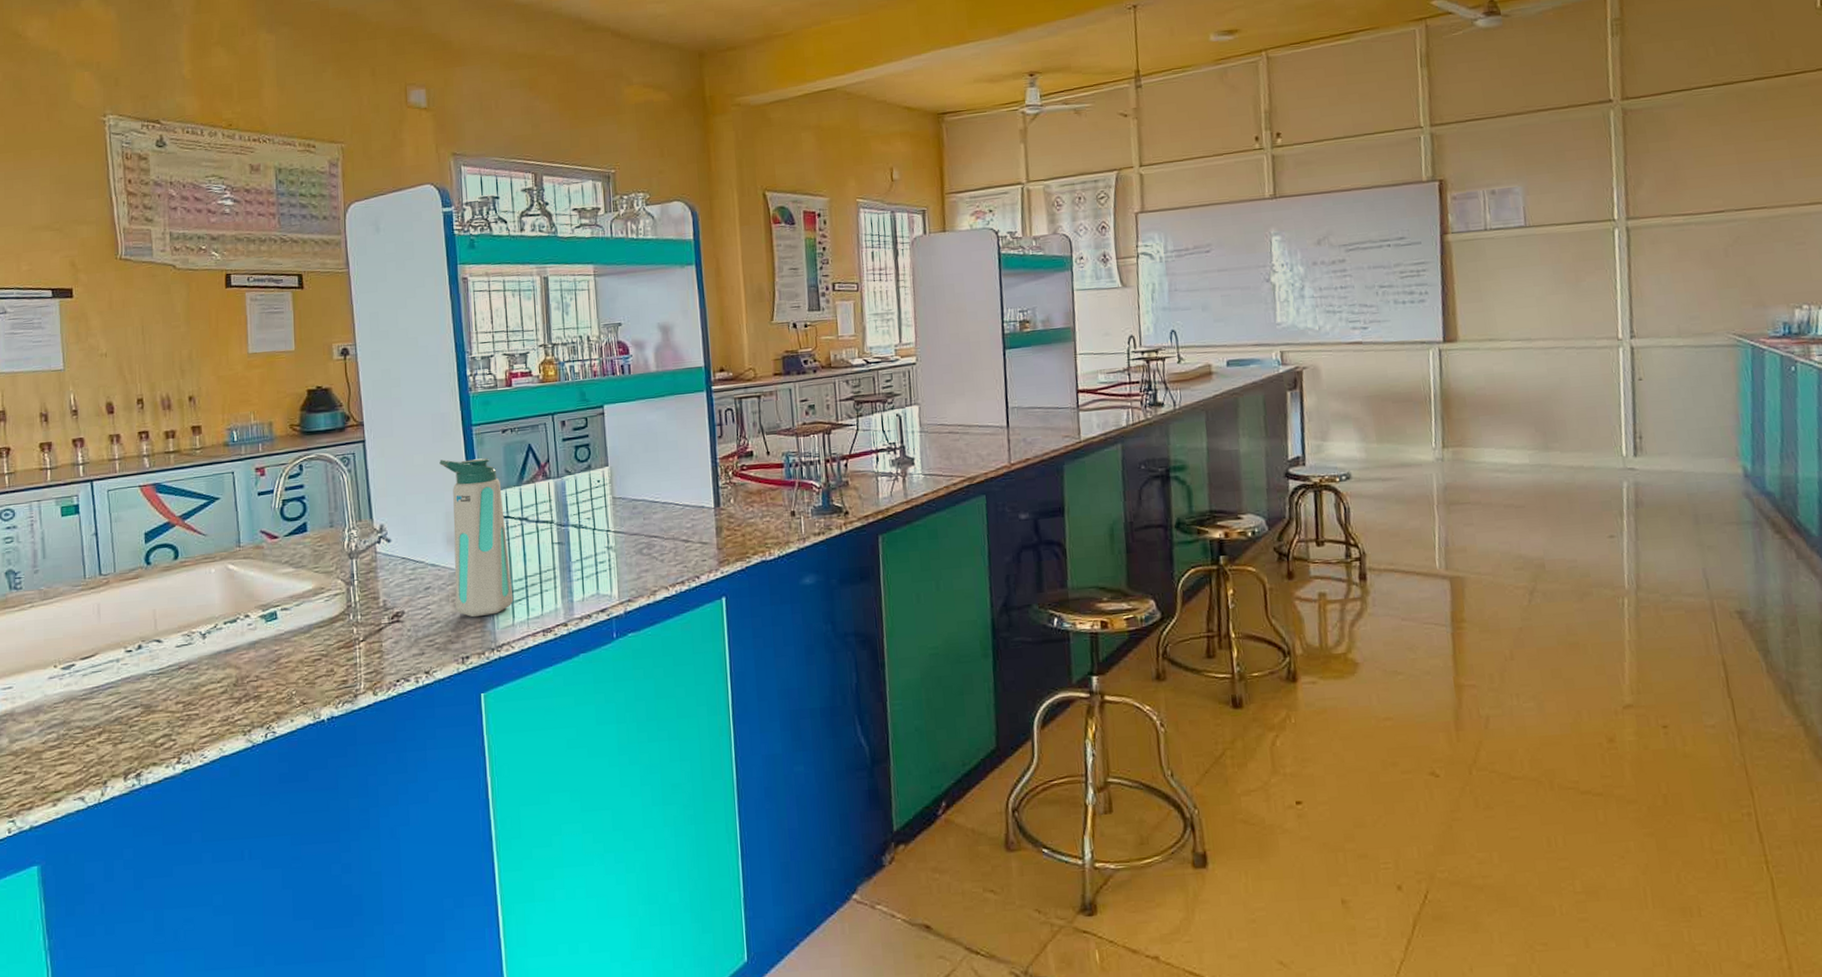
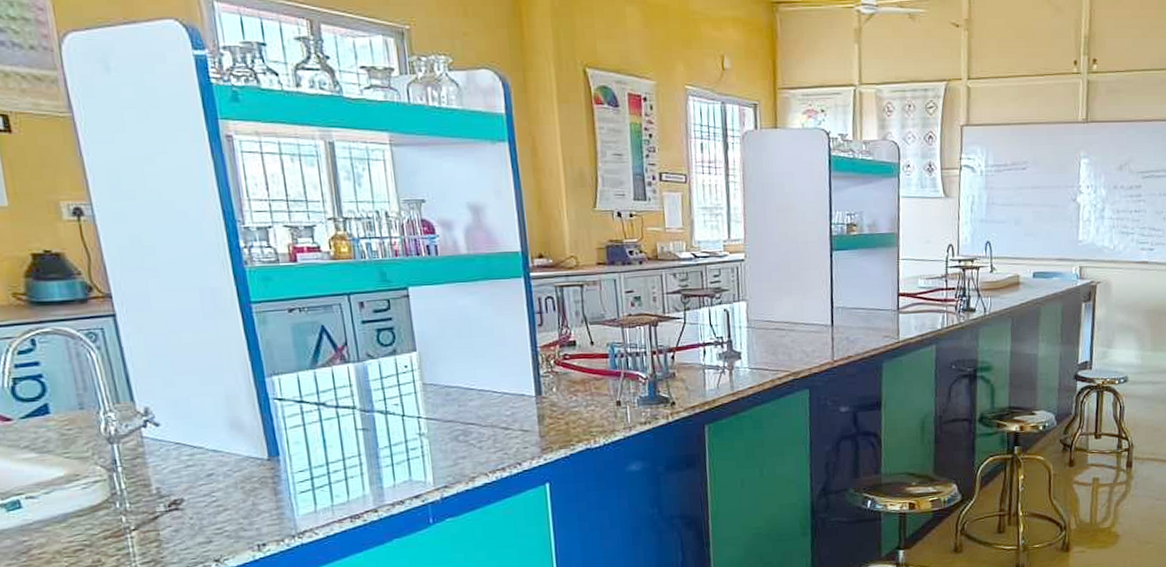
water bottle: present [439,458,514,618] -> none [213,338,315,505]

